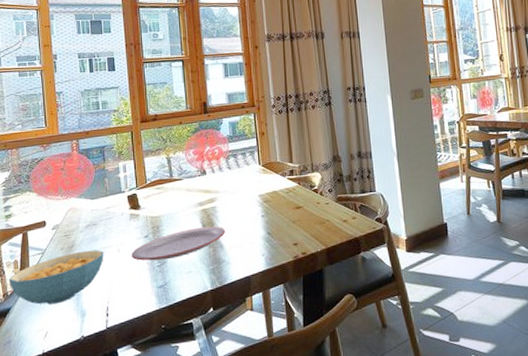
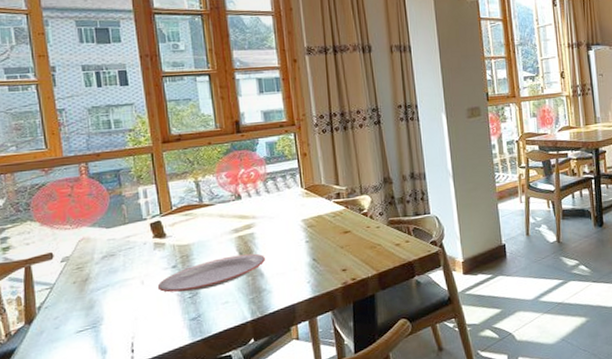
cereal bowl: present [8,249,104,305] -> none [11,282,126,344]

